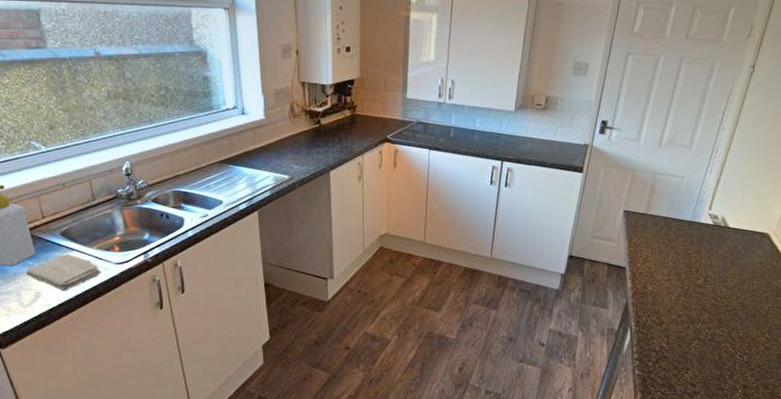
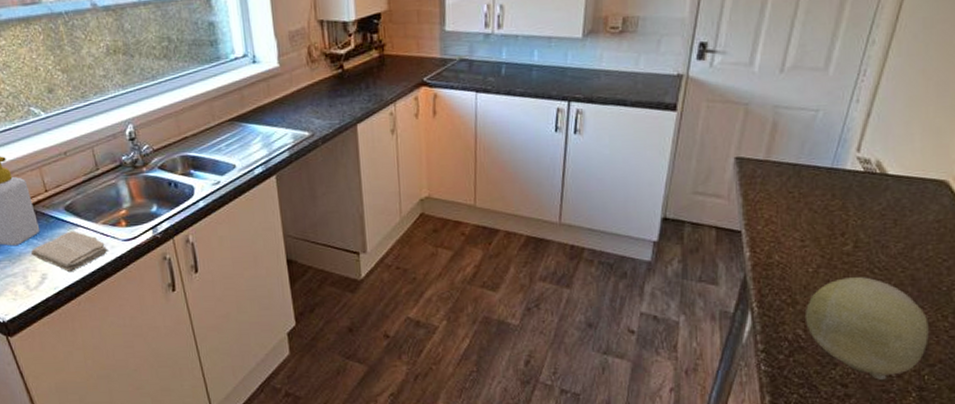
fruit: none [668,304,752,381] -> present [804,277,929,380]

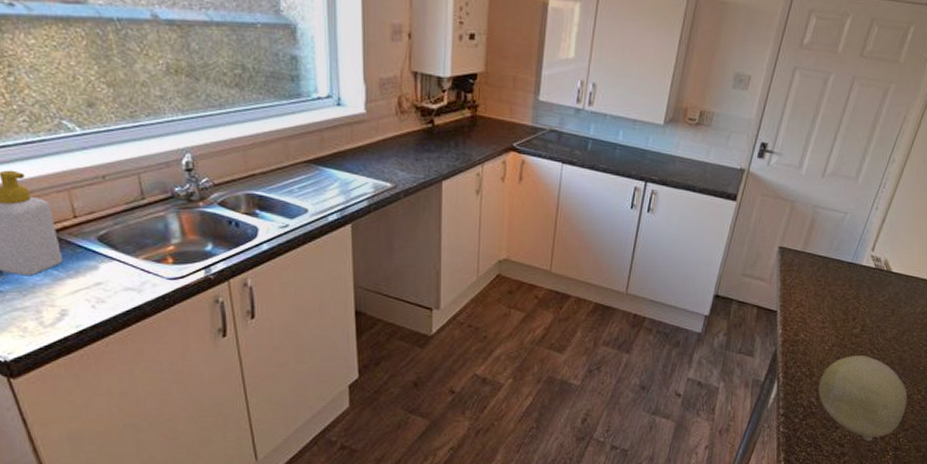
washcloth: present [30,231,108,272] -> none [48,264,149,309]

